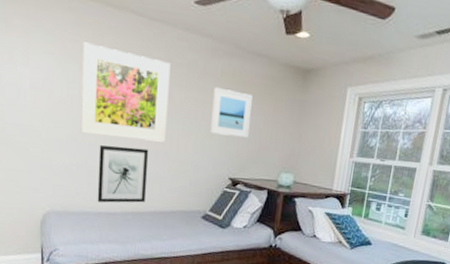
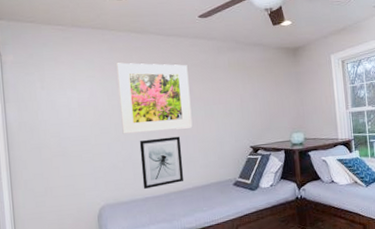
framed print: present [210,87,253,138] -> none [224,75,259,113]

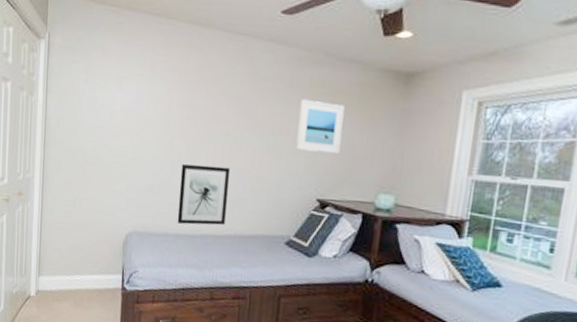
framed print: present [116,62,193,134] -> none [164,62,255,160]
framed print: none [224,75,259,113] -> present [296,99,345,154]

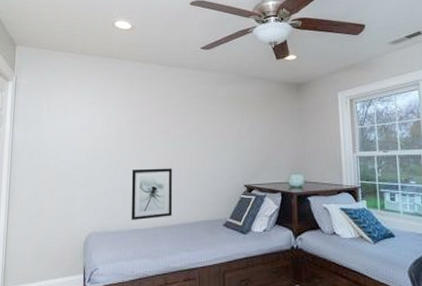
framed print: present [296,99,345,154] -> none [222,109,257,148]

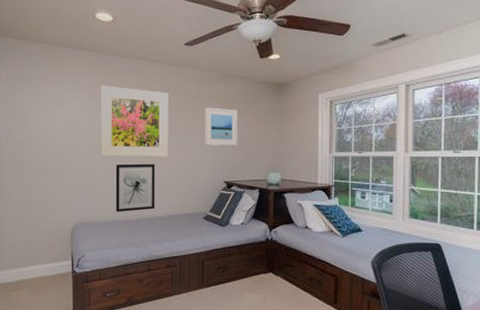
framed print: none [116,90,186,161] -> present [100,85,169,157]
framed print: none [222,109,257,148] -> present [205,107,238,146]

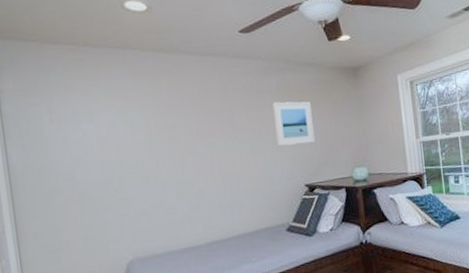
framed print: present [100,85,169,157] -> none [141,88,236,175]
wall art: present [115,163,156,213] -> none [172,175,228,240]

